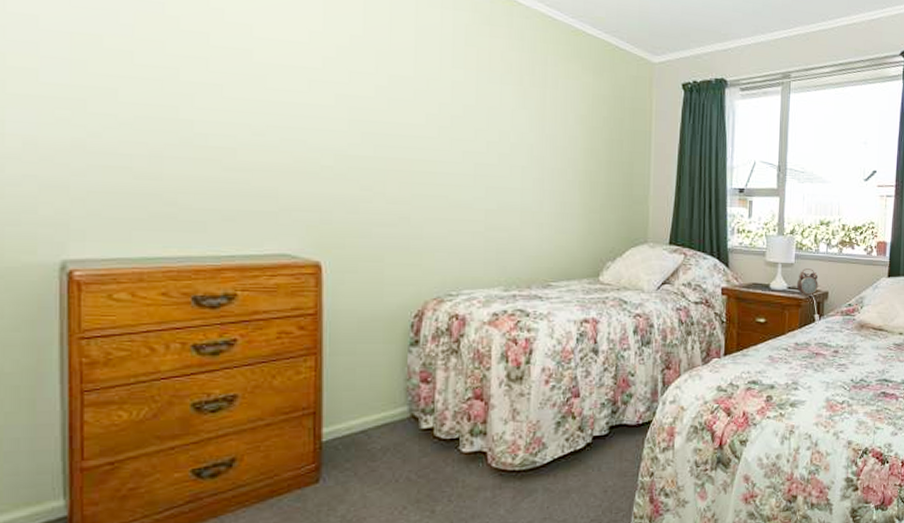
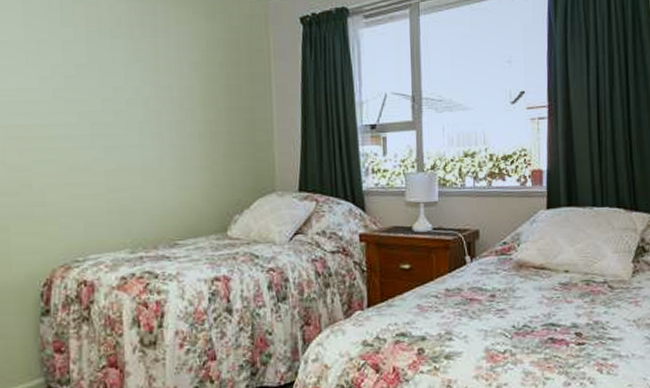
alarm clock: present [796,268,819,297] -> none [442,206,467,237]

